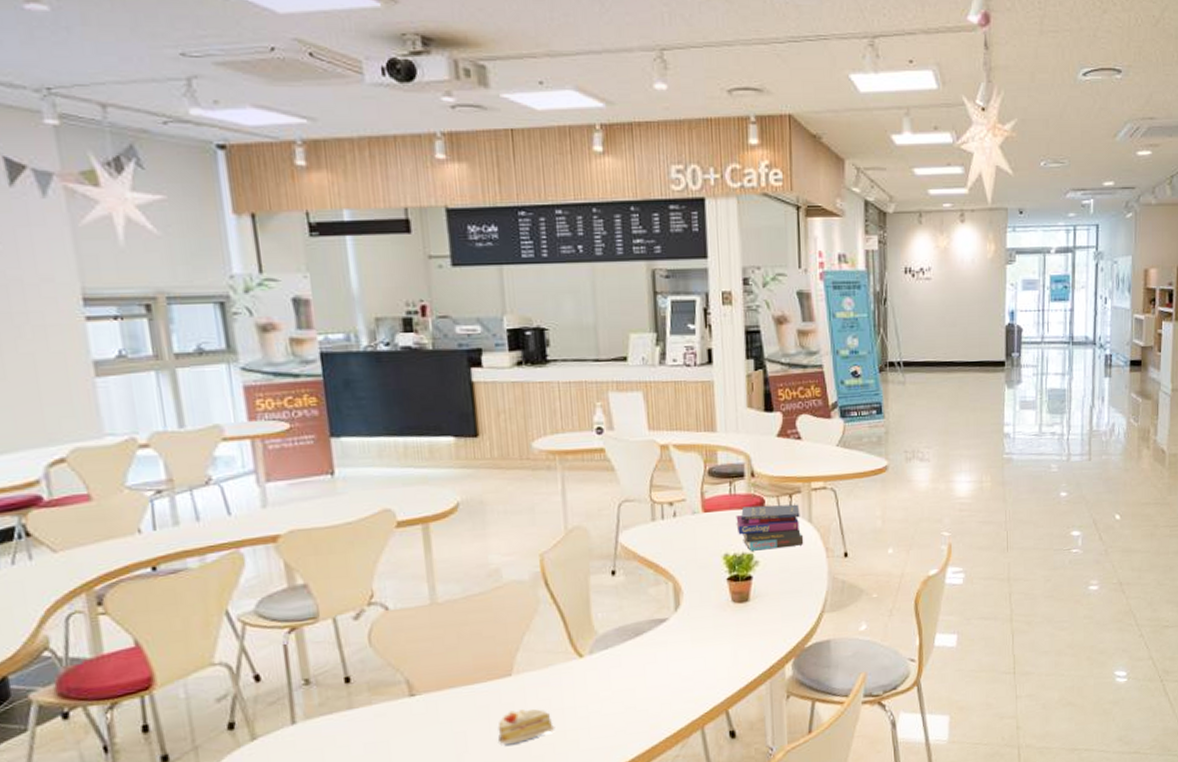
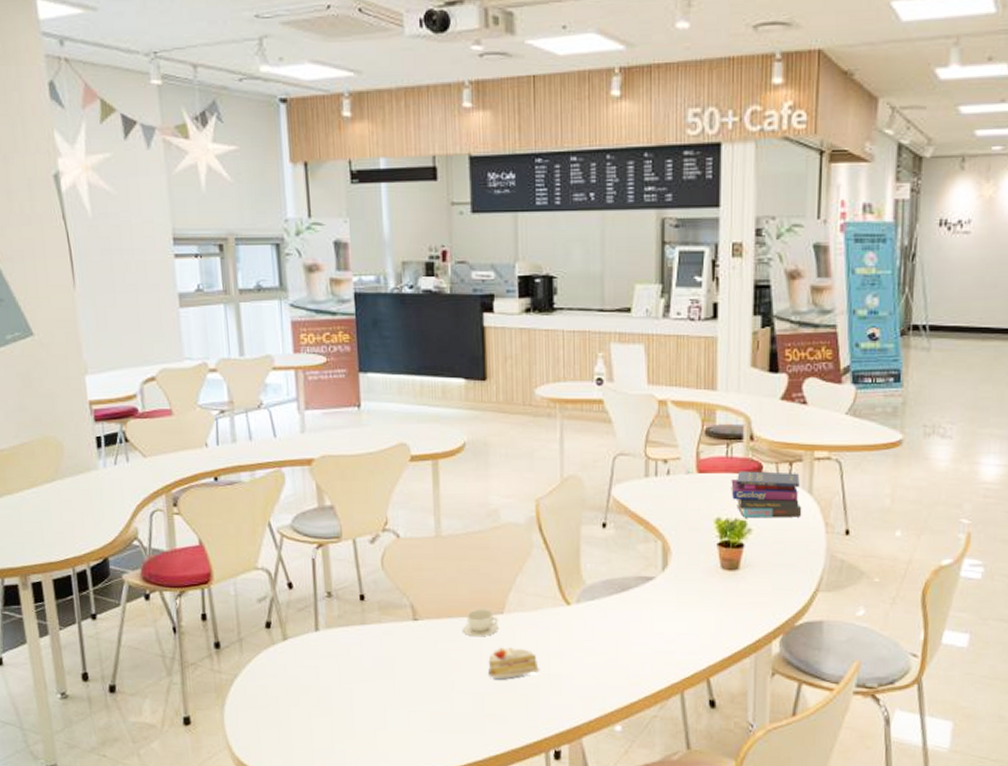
teacup: none [466,673,507,705] -> present [462,608,498,637]

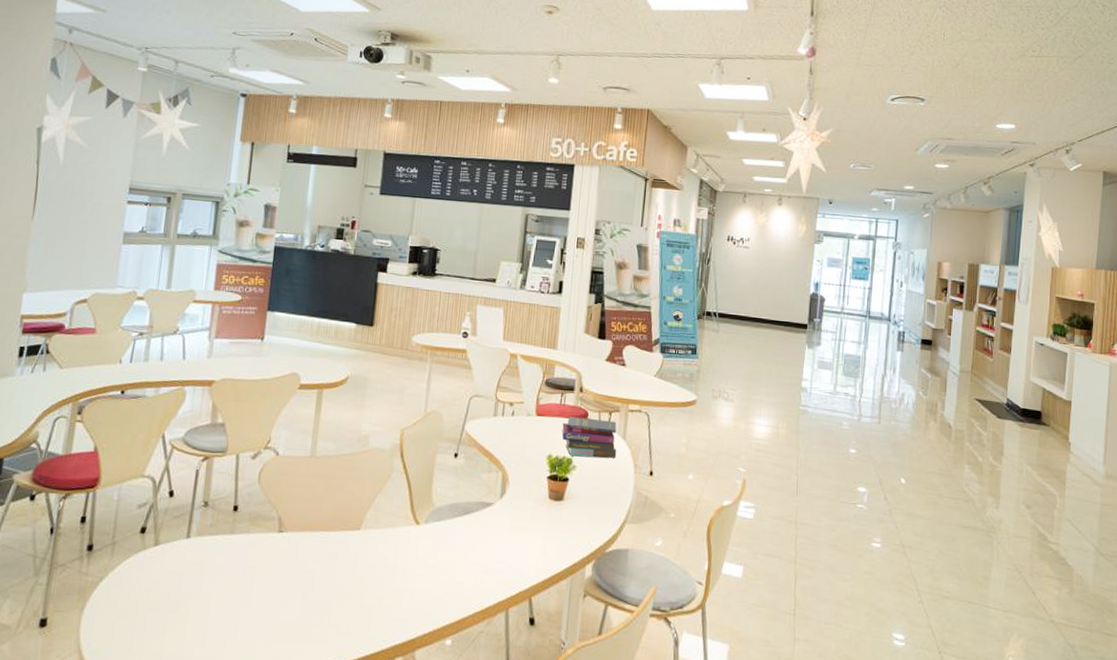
teacup: present [462,608,498,637] -> none [321,524,355,551]
pastry: present [488,647,540,680] -> none [339,561,386,592]

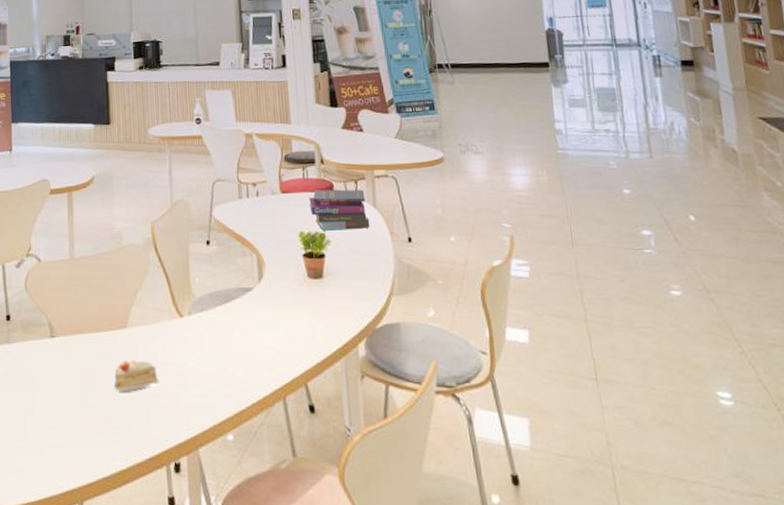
pastry: none [339,561,386,592] -> present [114,360,160,392]

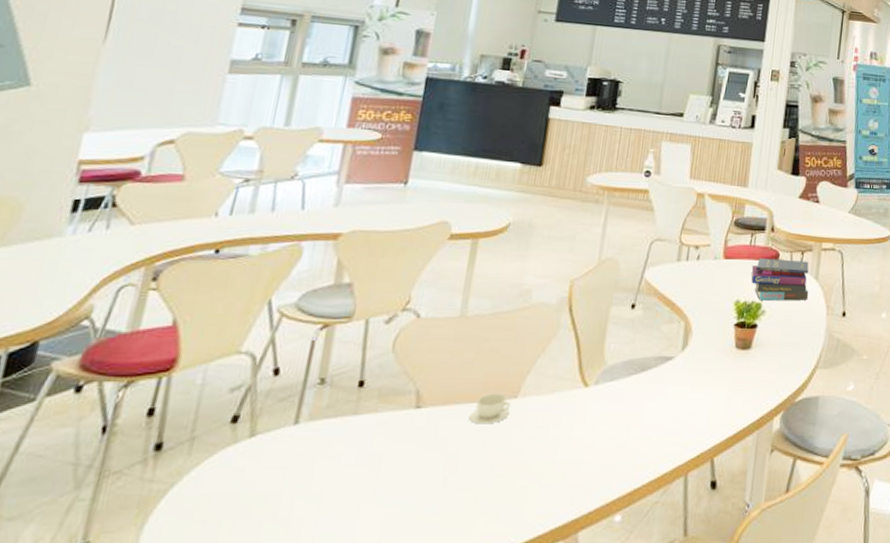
teacup: none [92,324,123,351] -> present [468,393,511,425]
pastry: present [114,360,160,392] -> none [488,435,546,471]

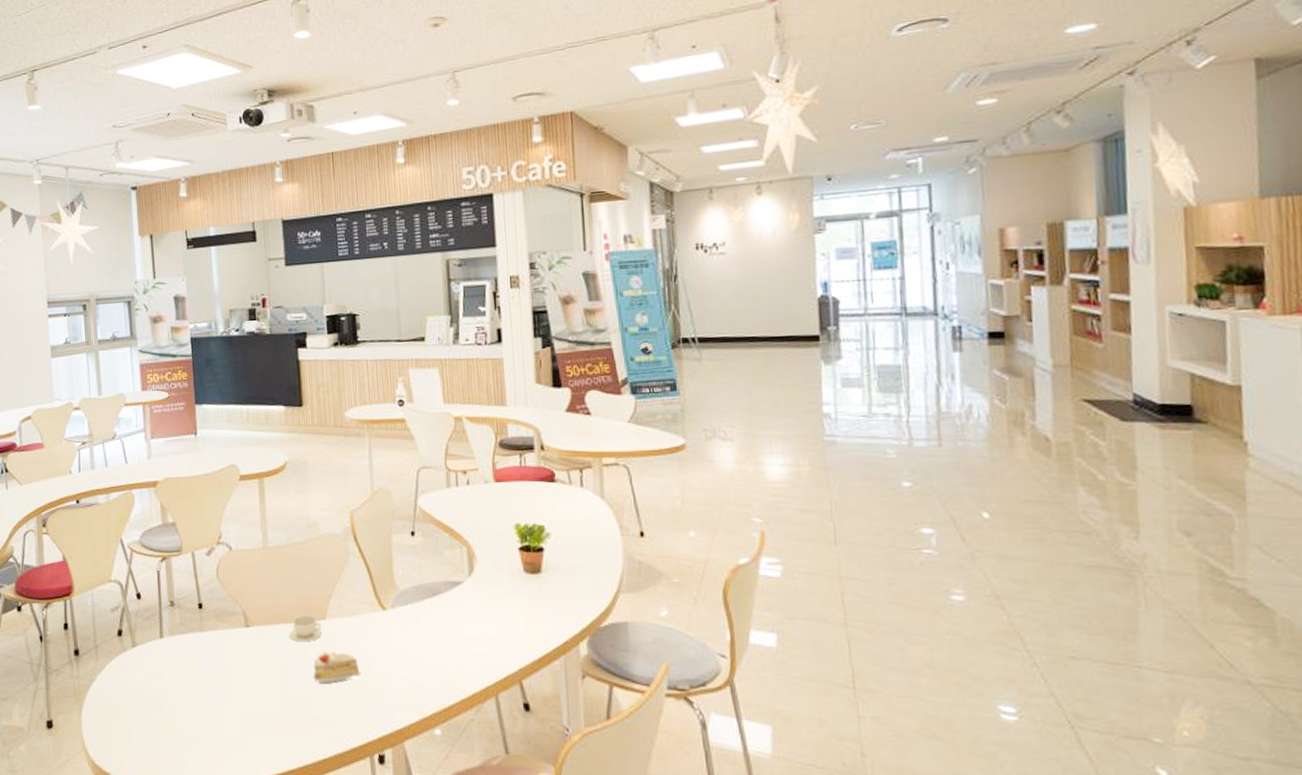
pastry: none [488,435,546,471] -> present [313,652,362,683]
books: present [751,258,809,301] -> none [526,478,596,523]

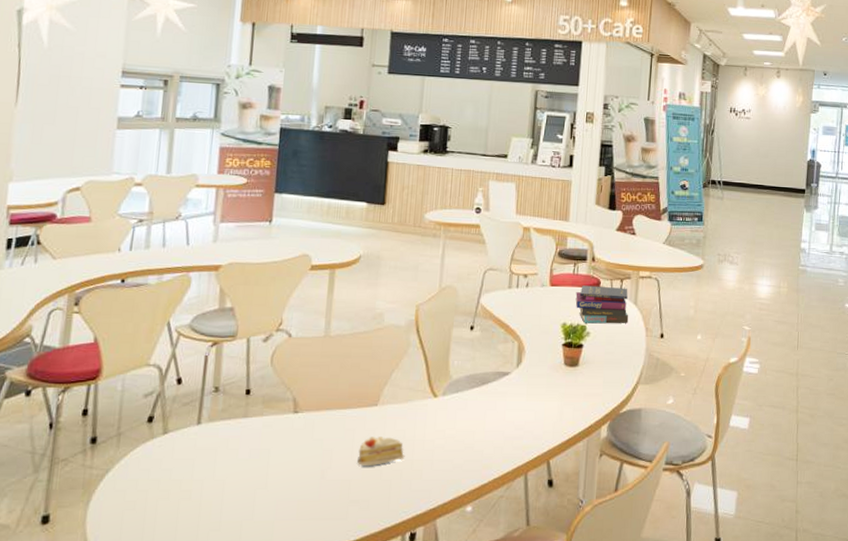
teacup: present [289,615,322,642] -> none [338,401,372,428]
books: none [526,478,596,523] -> present [575,285,629,324]

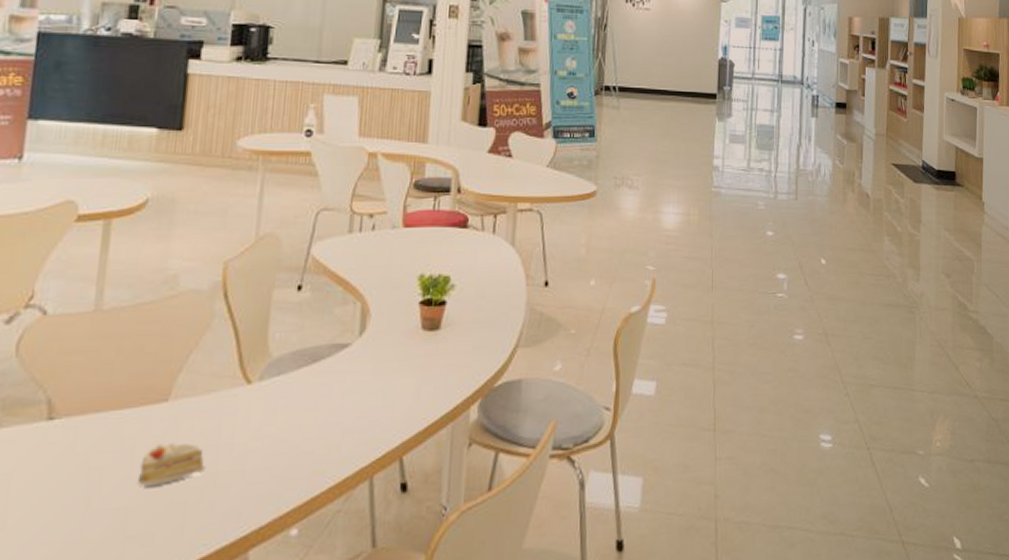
books: present [575,285,629,324] -> none [436,224,505,273]

